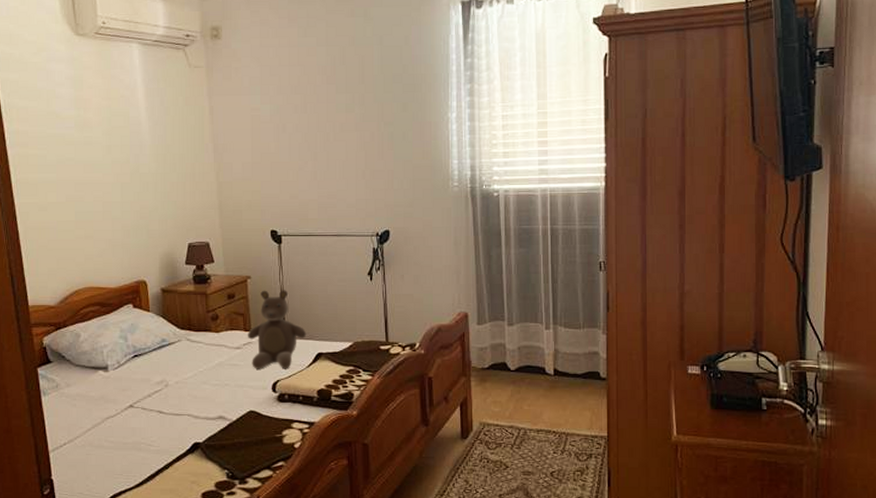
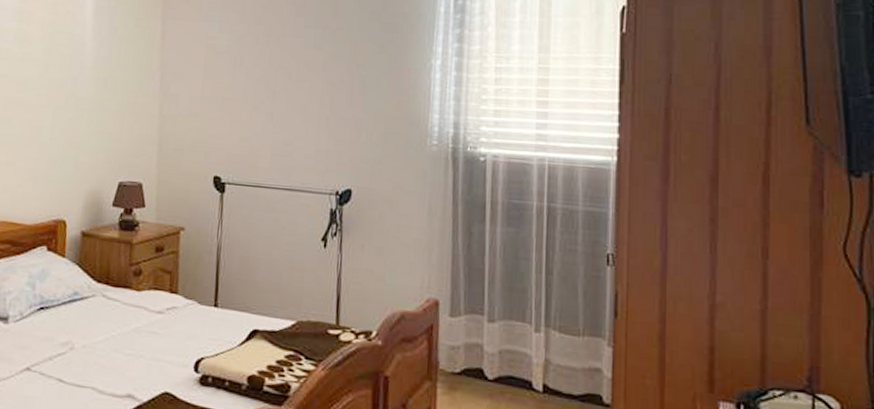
teddy bear: present [248,290,307,369] -> none [173,245,243,344]

